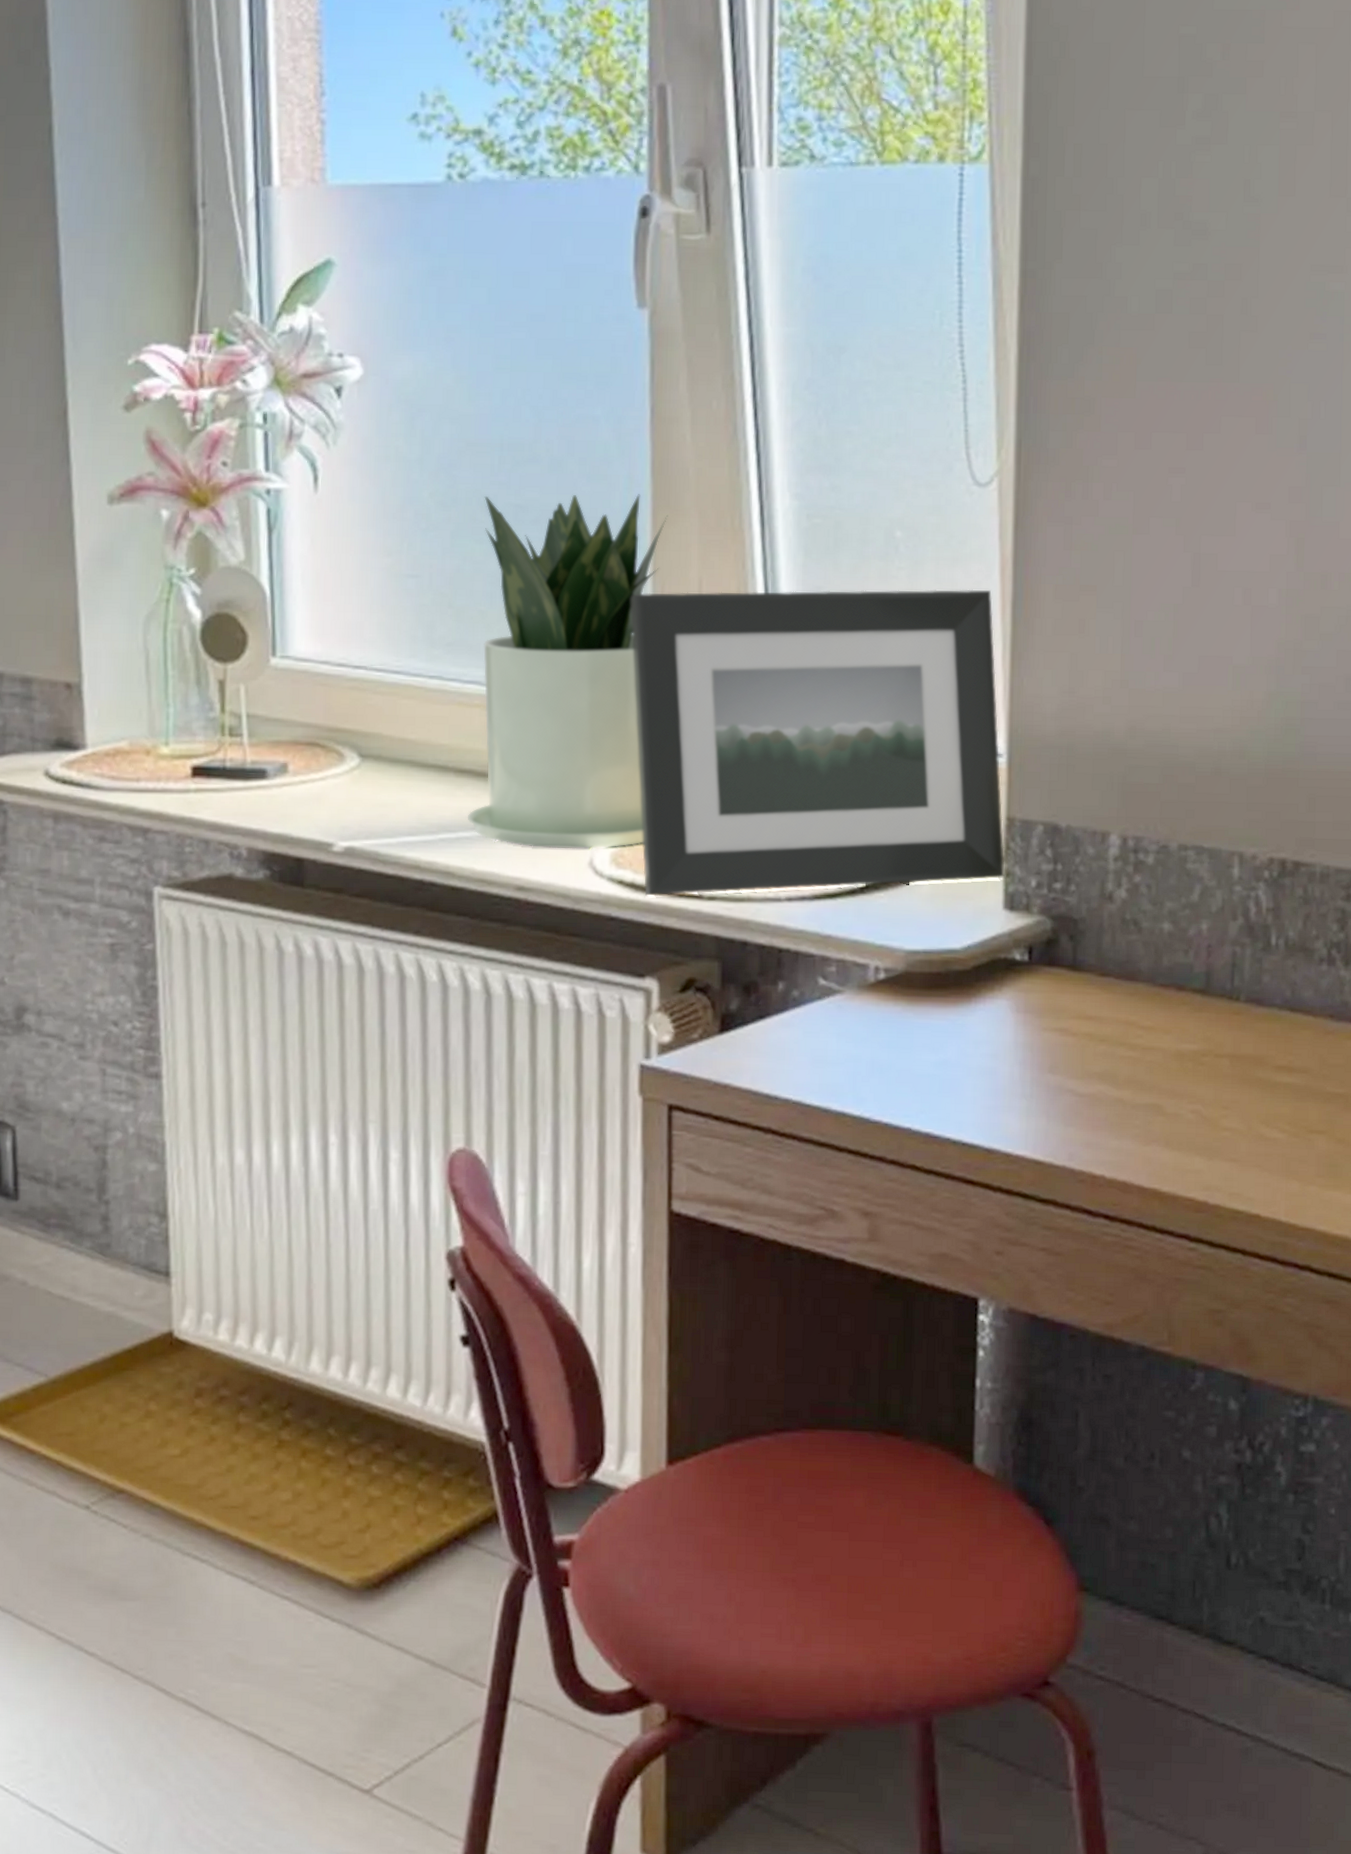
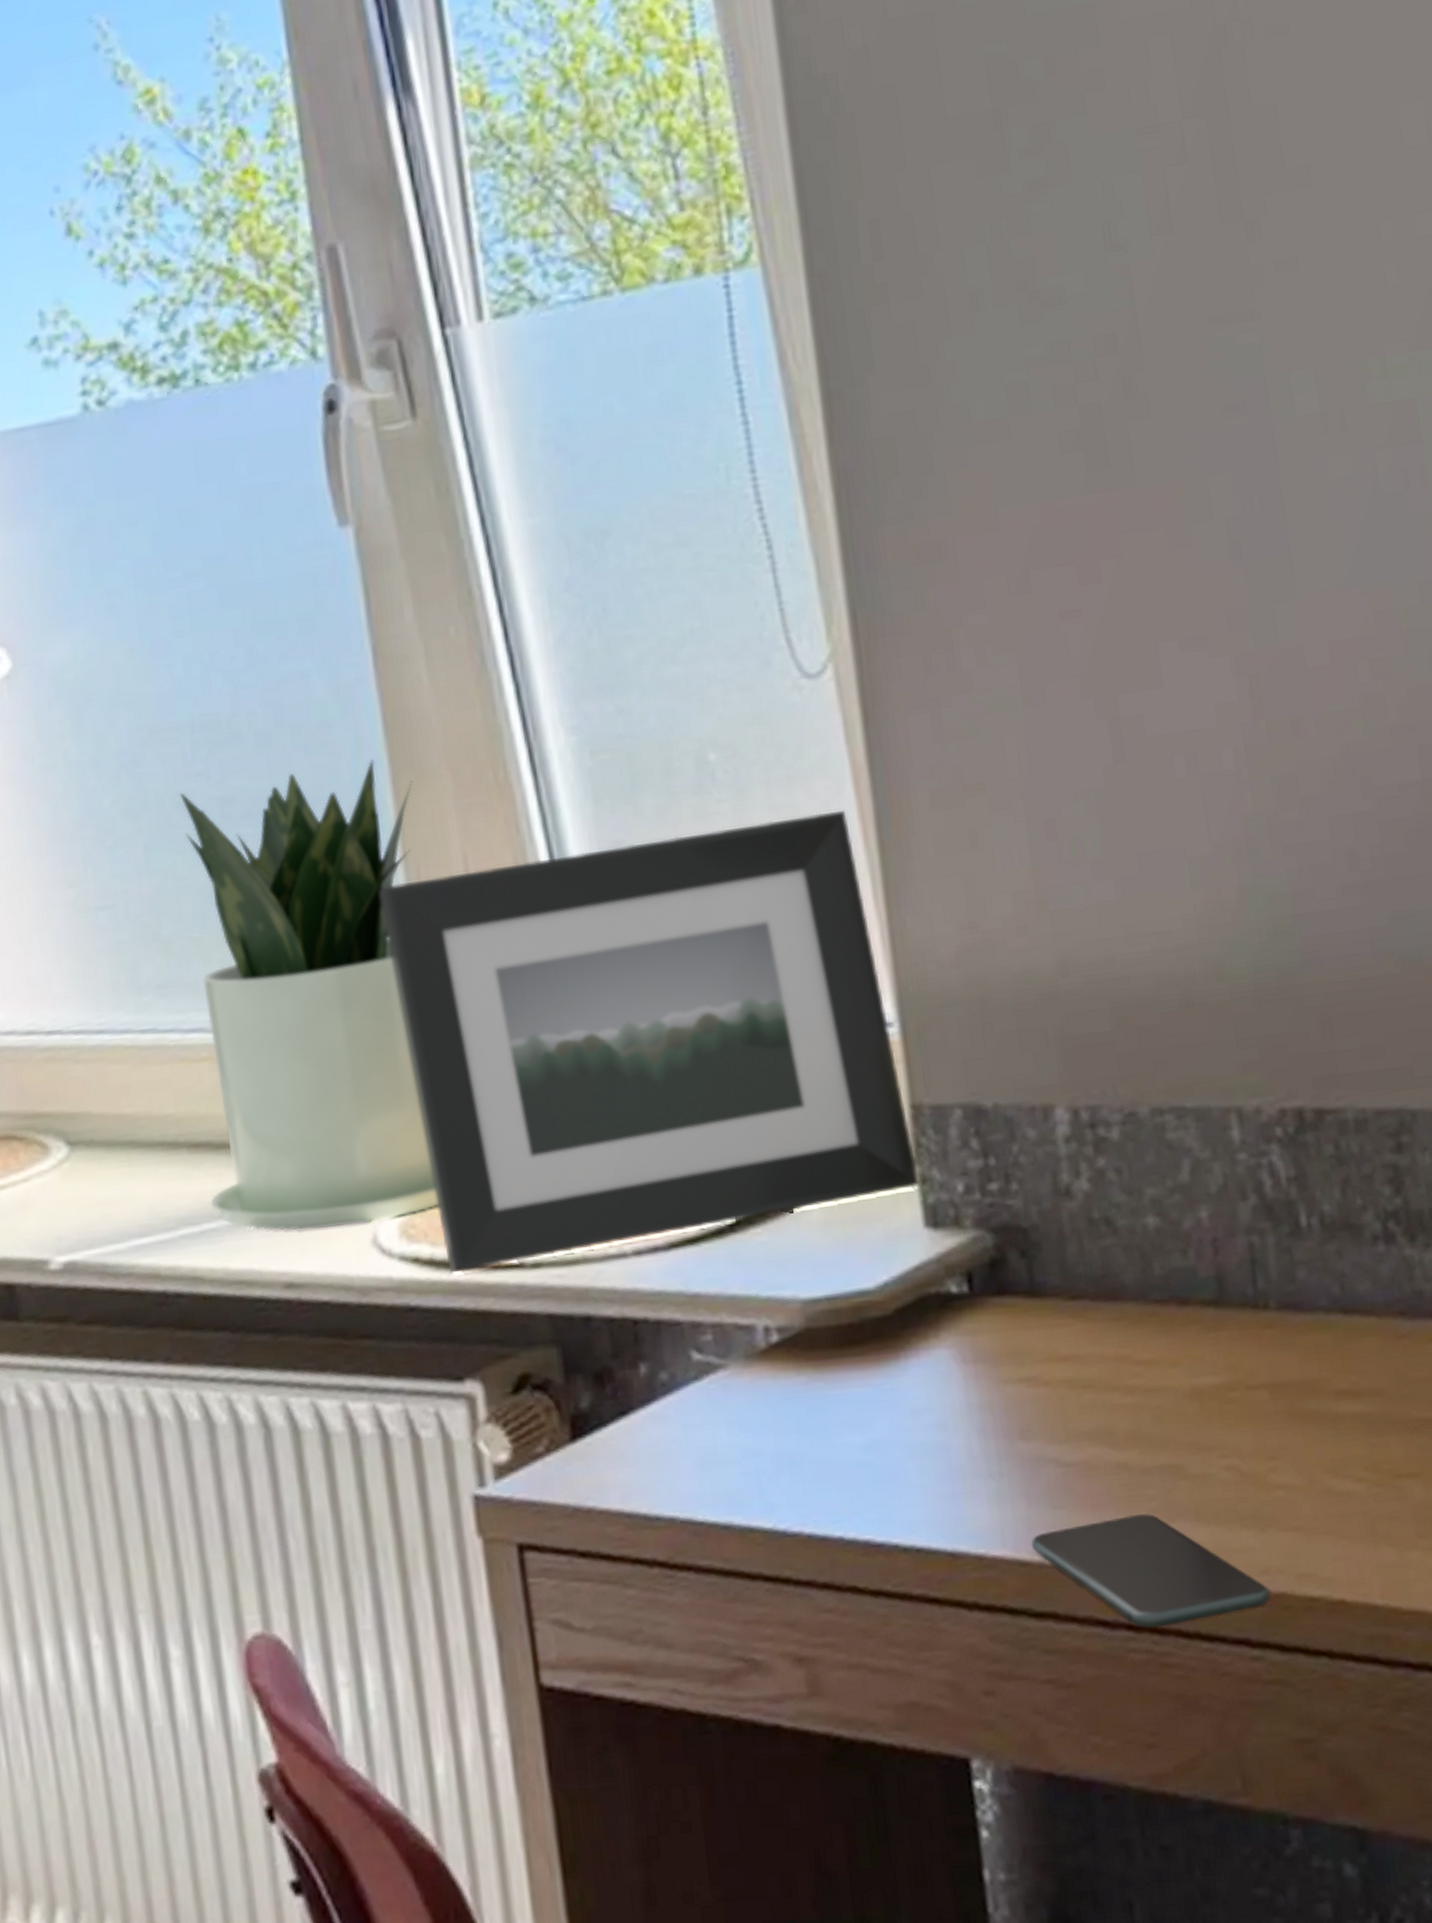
smartphone: none [1046,1137,1209,1220] -> present [1031,1514,1271,1629]

